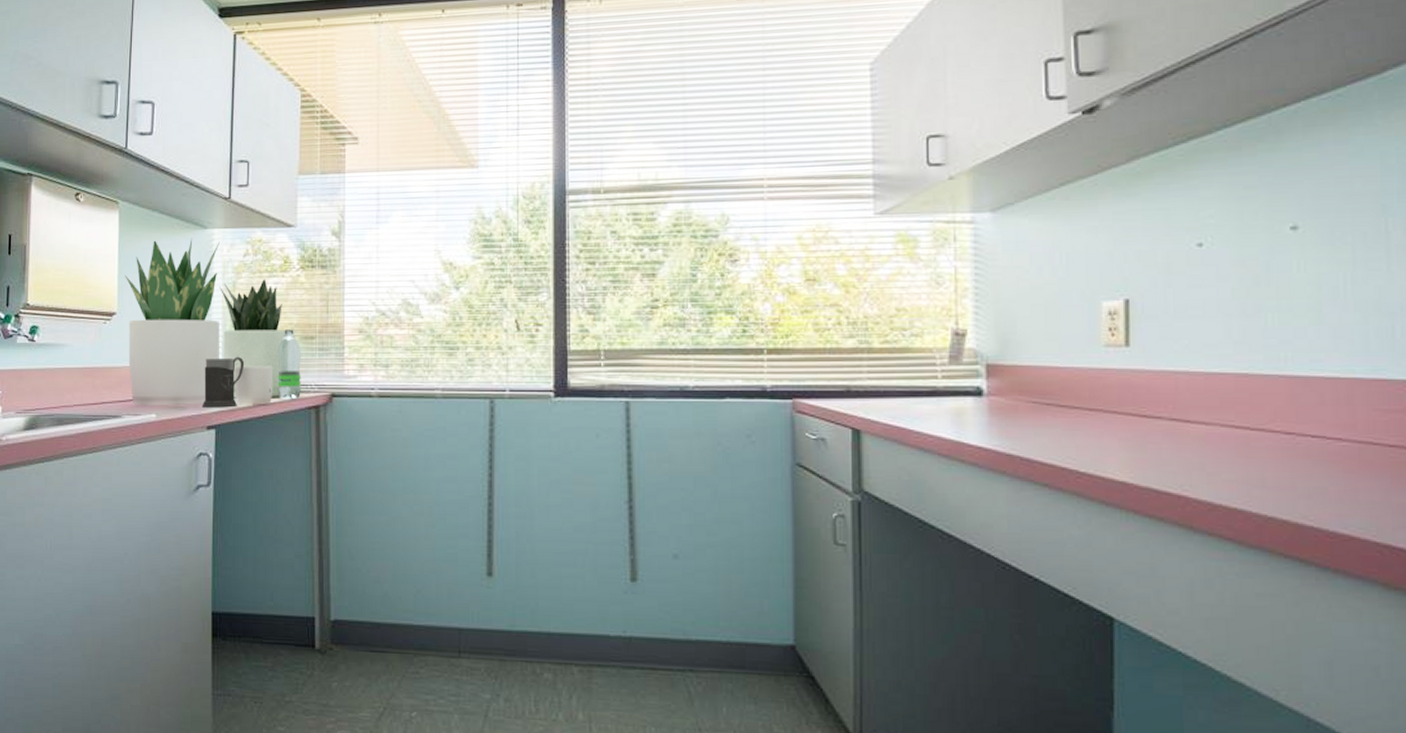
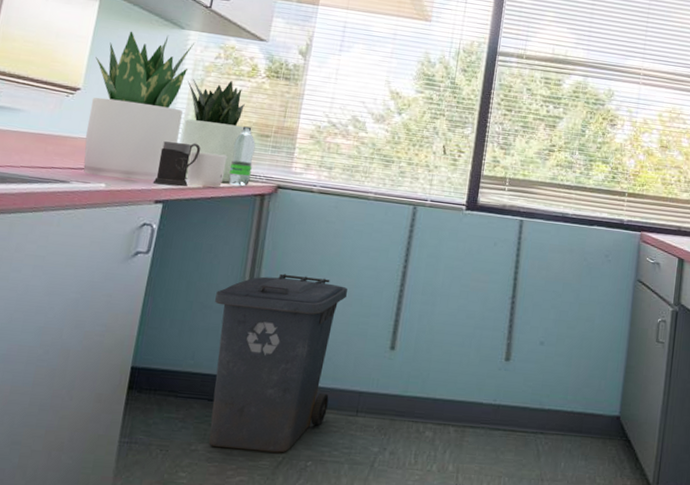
recycling bin: none [285,496,427,703] -> present [208,273,348,453]

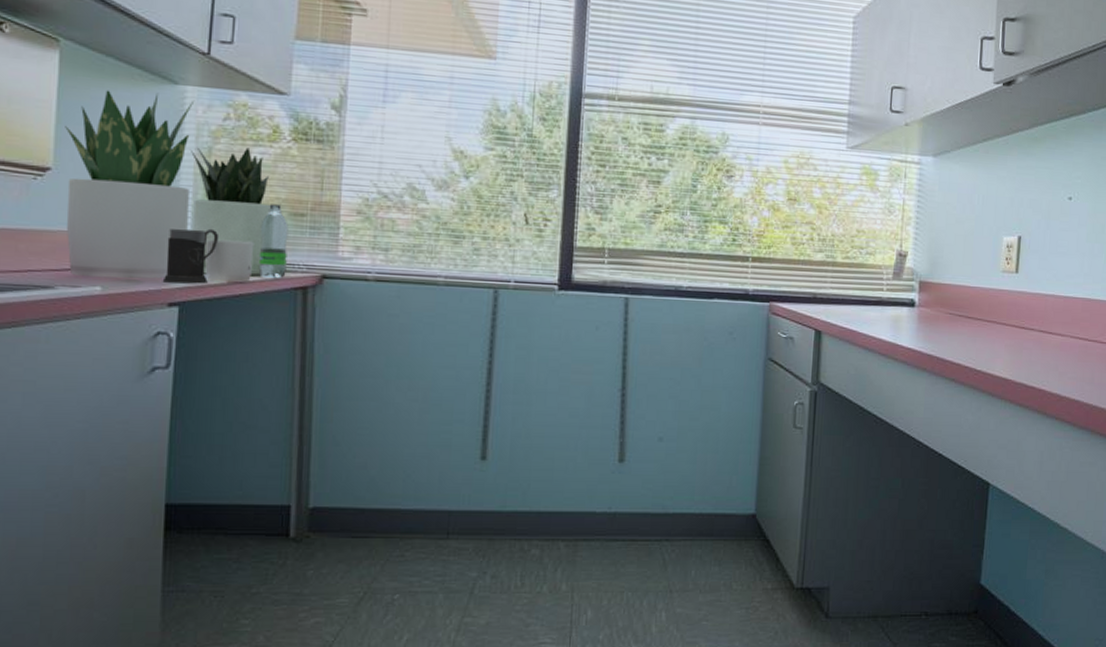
recycling bin: present [208,273,348,453] -> none [260,381,422,588]

